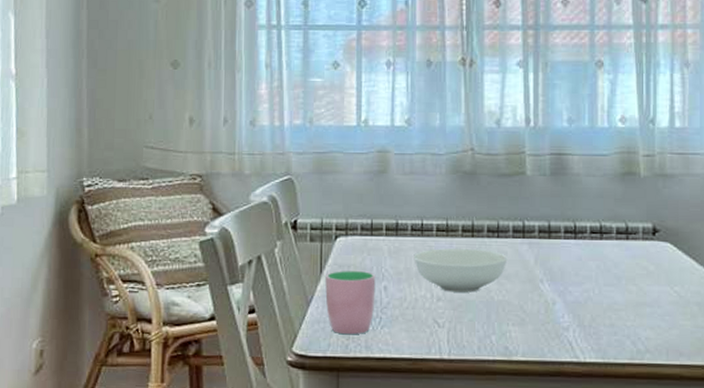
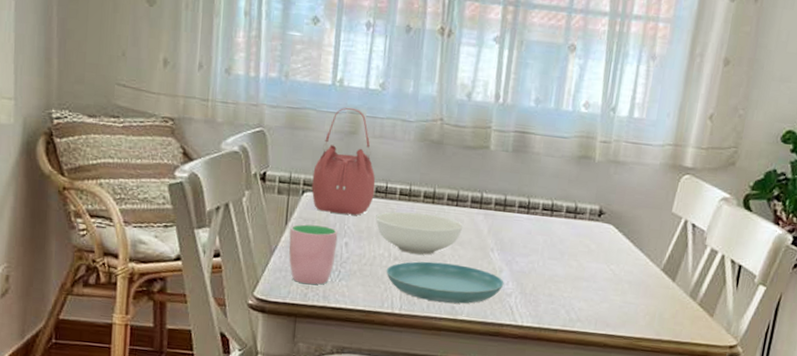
handbag: none [344,146,410,257] -> present [311,107,376,215]
saucer: none [430,299,559,344] -> present [386,261,504,304]

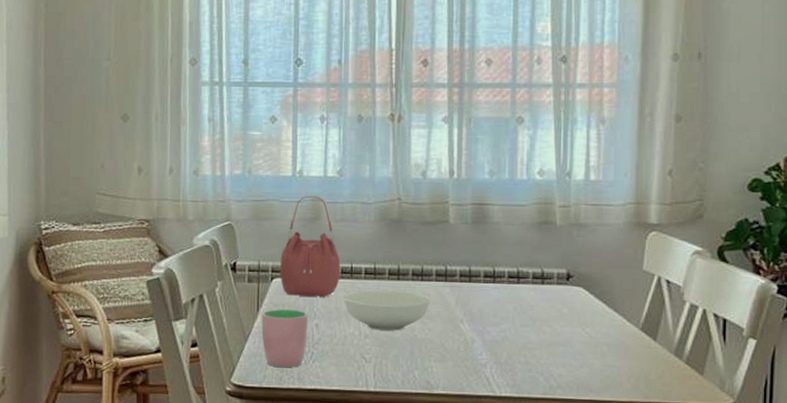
saucer: present [386,261,504,304] -> none [358,337,478,378]

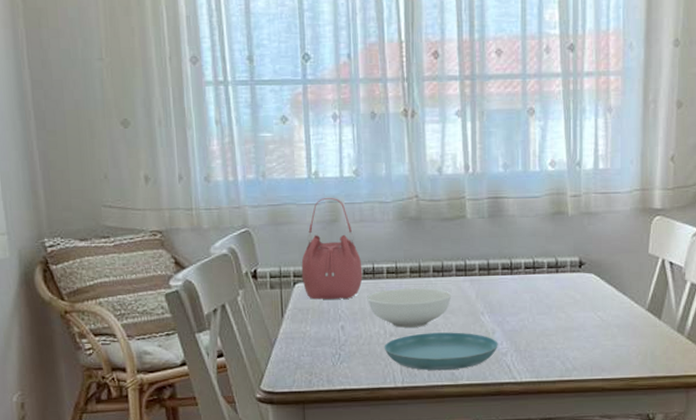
cup: present [261,309,308,368] -> none [287,313,334,371]
saucer: none [358,337,478,378] -> present [384,332,498,371]

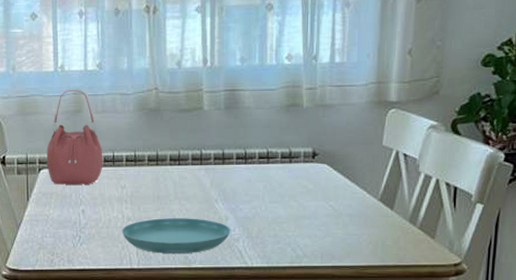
bowl: present [367,288,452,328] -> none [107,176,187,213]

